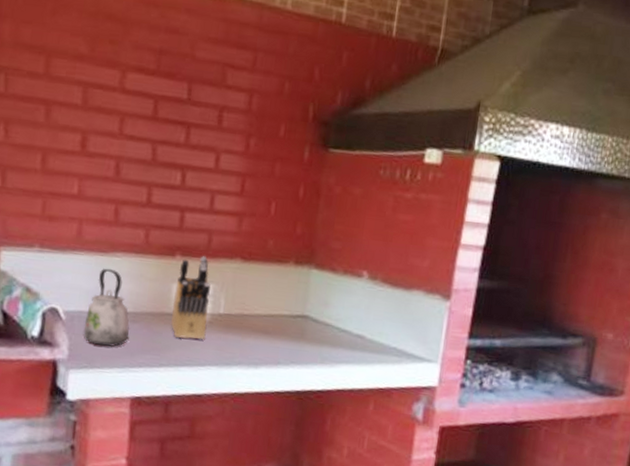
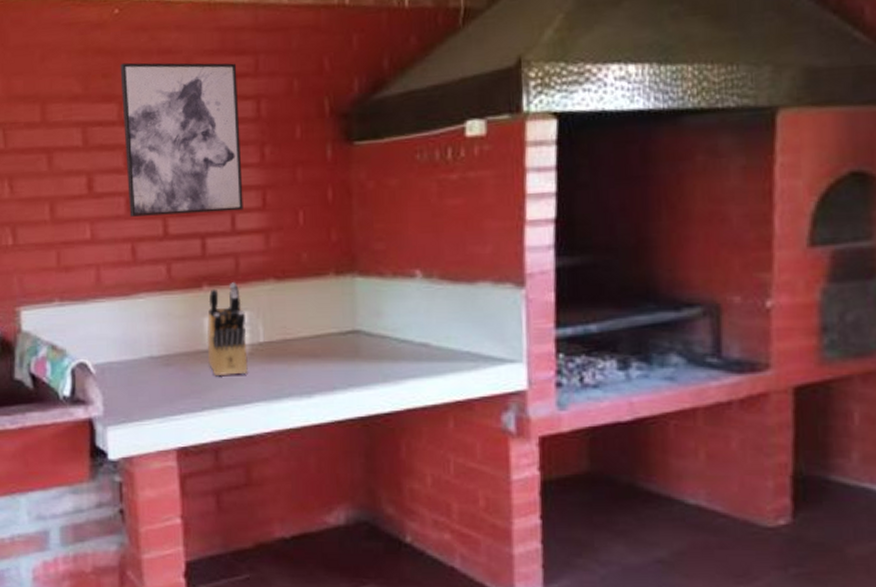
kettle: present [83,267,130,348] -> none [116,312,165,397]
wall art: none [117,33,237,192] -> present [120,62,243,217]

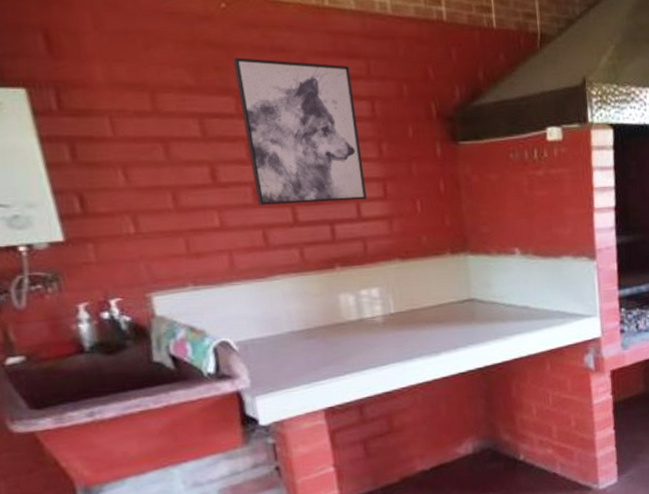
knife block: present [207,282,248,377] -> none [342,263,383,345]

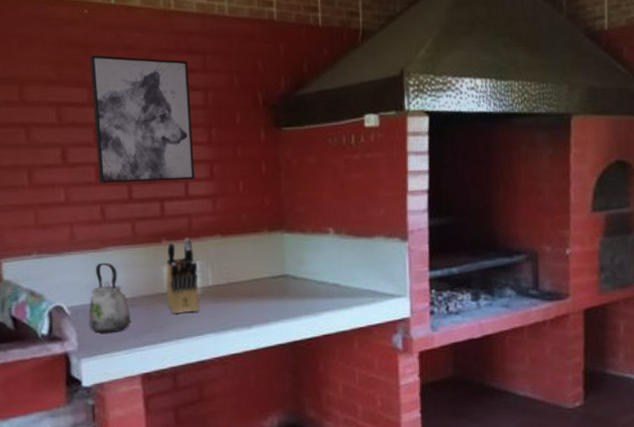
kettle: none [259,292,308,368] -> present [88,262,131,333]
knife block: none [342,263,383,345] -> present [165,238,200,314]

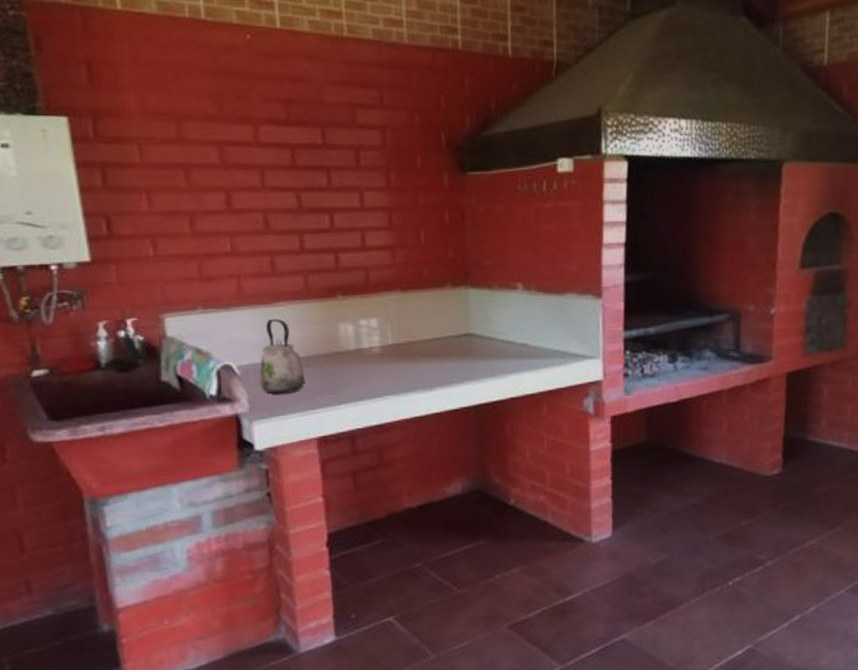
wall art: present [89,55,195,183] -> none [254,87,372,232]
knife block: present [165,238,200,314] -> none [342,292,379,375]

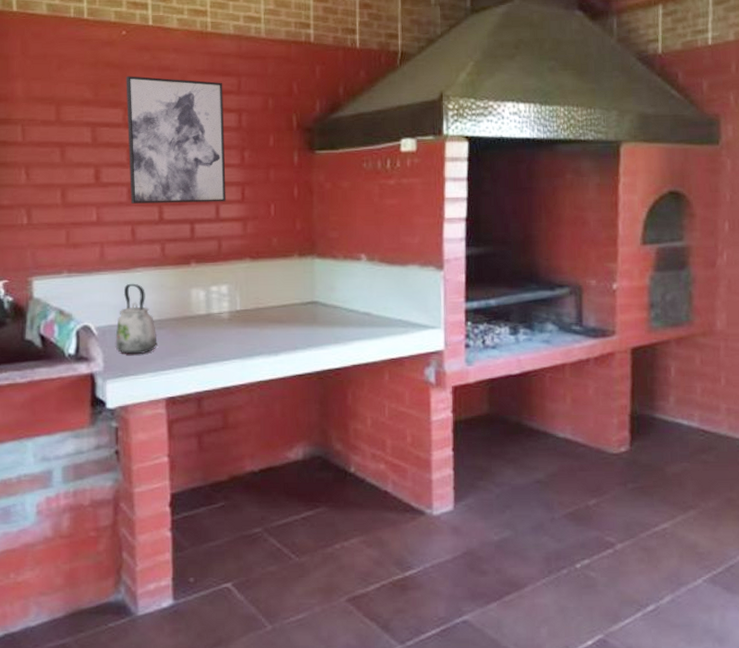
wall art: none [254,87,372,232] -> present [126,76,226,204]

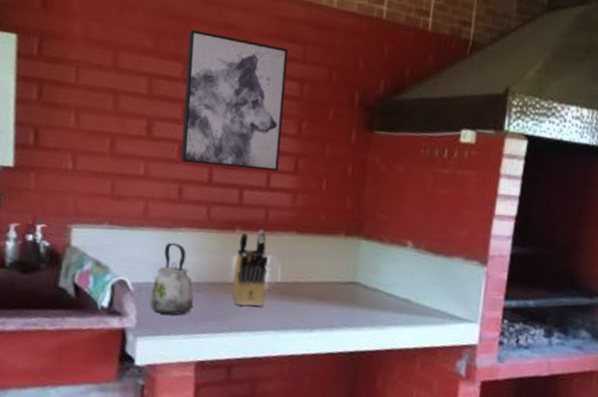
knife block: none [193,261,227,338] -> present [232,230,269,307]

